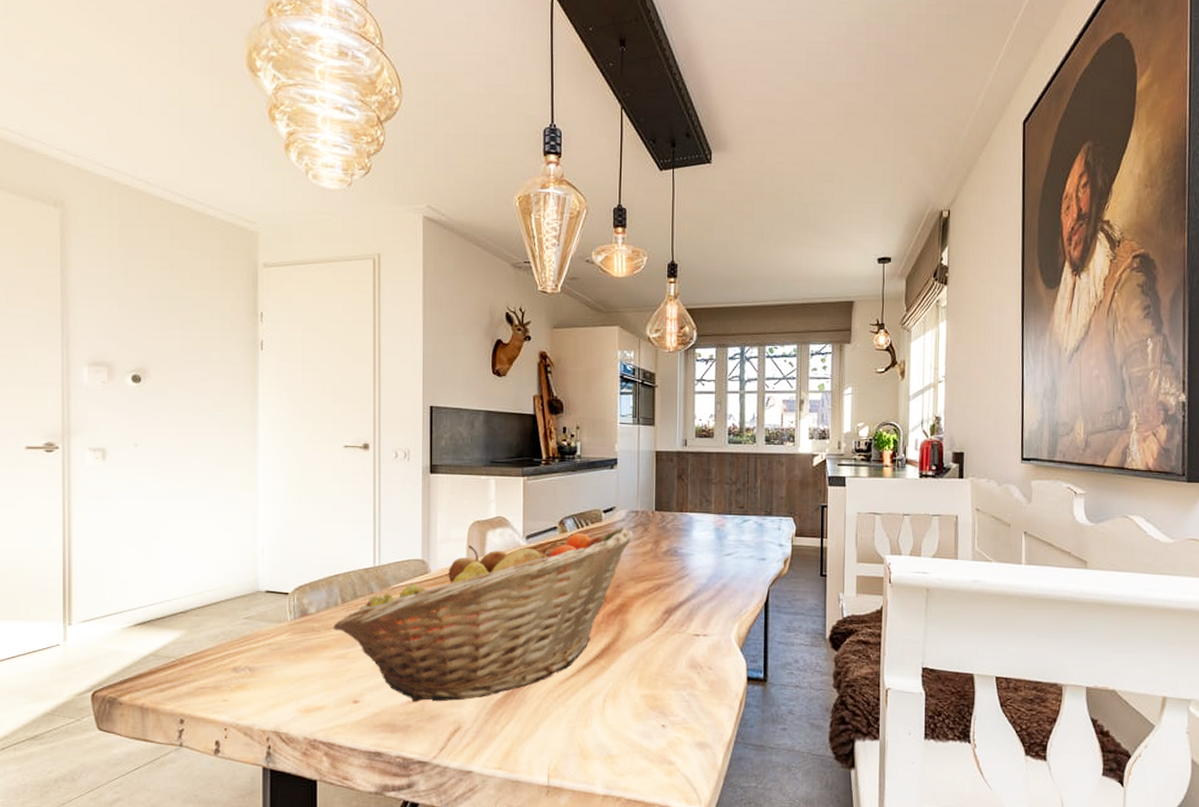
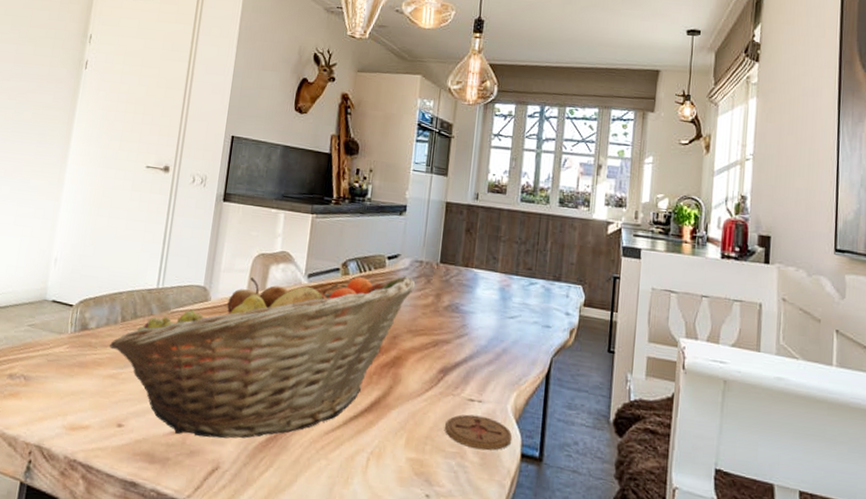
coaster: none [674,648,738,679] -> present [445,414,513,451]

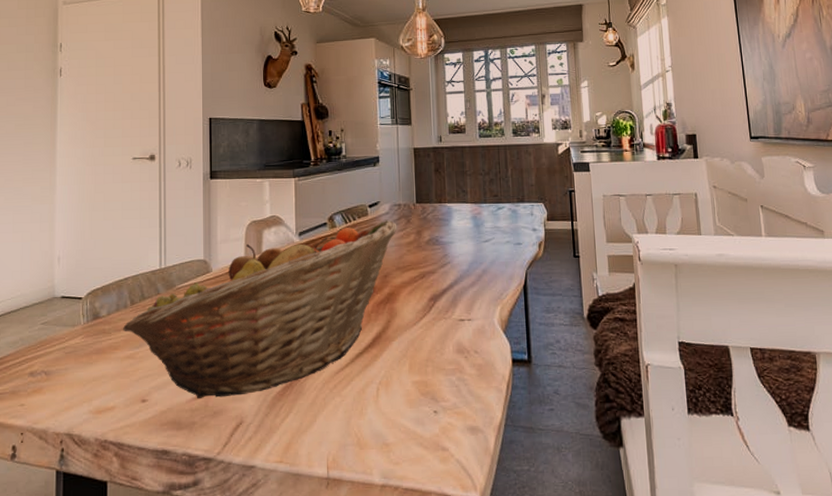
coaster: present [445,414,513,451] -> none [442,332,503,363]

